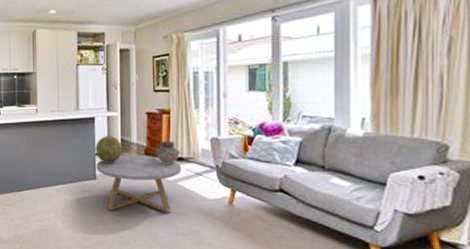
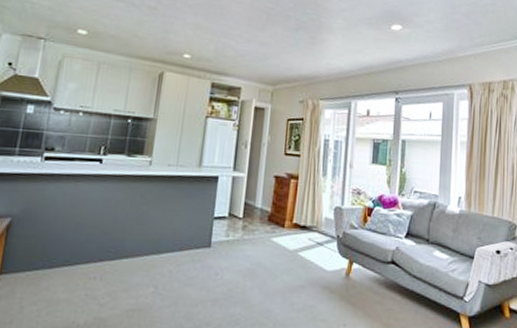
decorative sphere: present [95,136,122,164] -> none [214,198,245,230]
coffee table: present [96,155,182,213] -> none [212,221,305,286]
ceramic pot: present [156,140,180,166] -> none [279,207,305,234]

